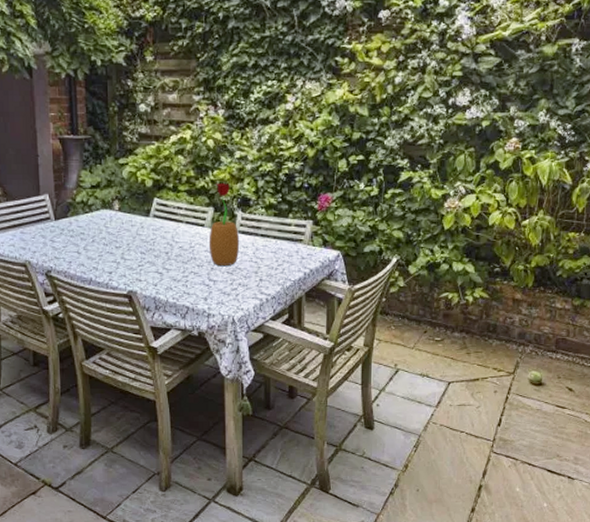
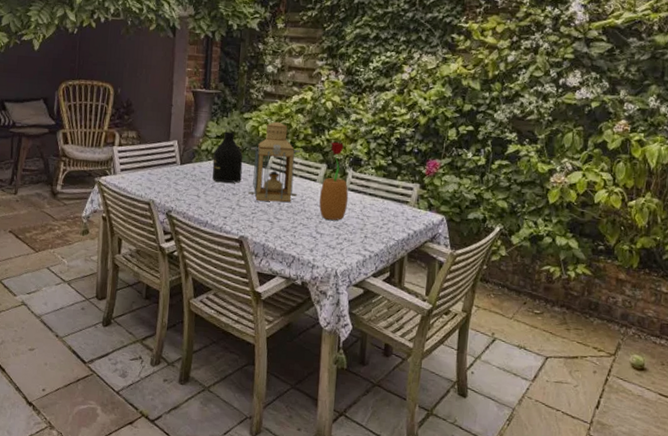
bottle: none [90,180,124,235] -> present [212,131,243,183]
lantern: none [129,165,185,252] -> present [248,121,300,202]

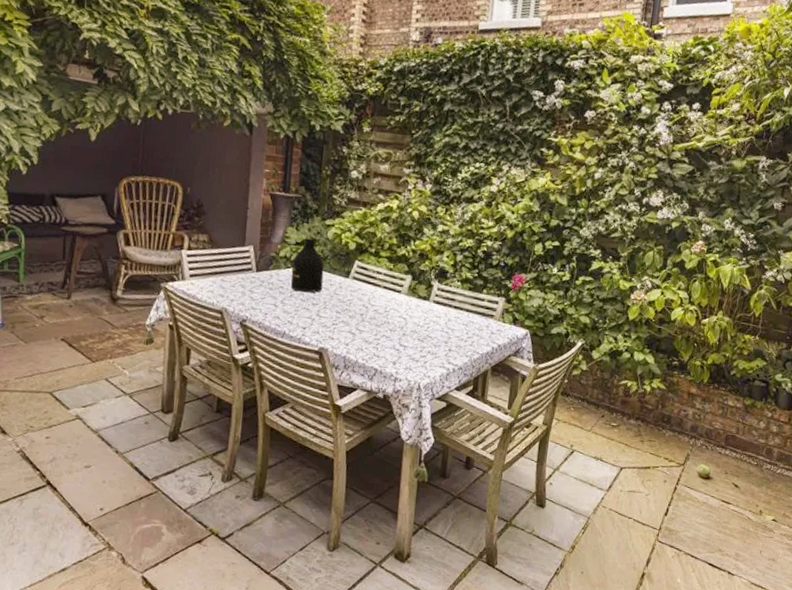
lantern: present [248,121,300,202] -> none [329,229,385,314]
potted flower: present [319,142,349,220] -> none [403,253,434,333]

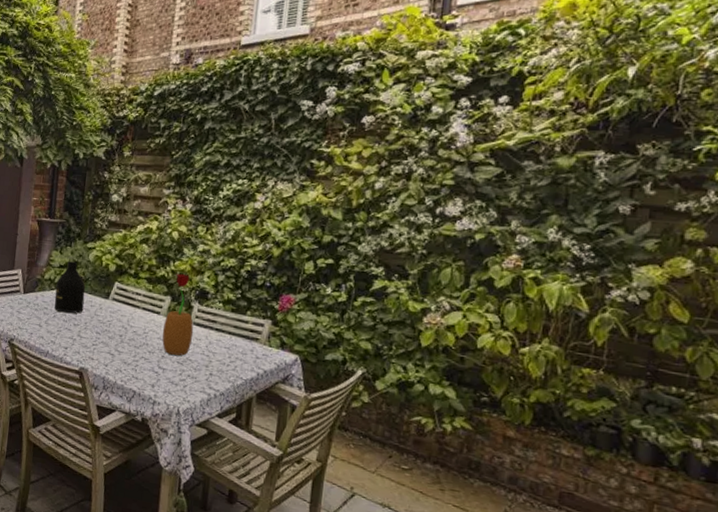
potted flower: none [403,253,434,333] -> present [162,274,194,356]

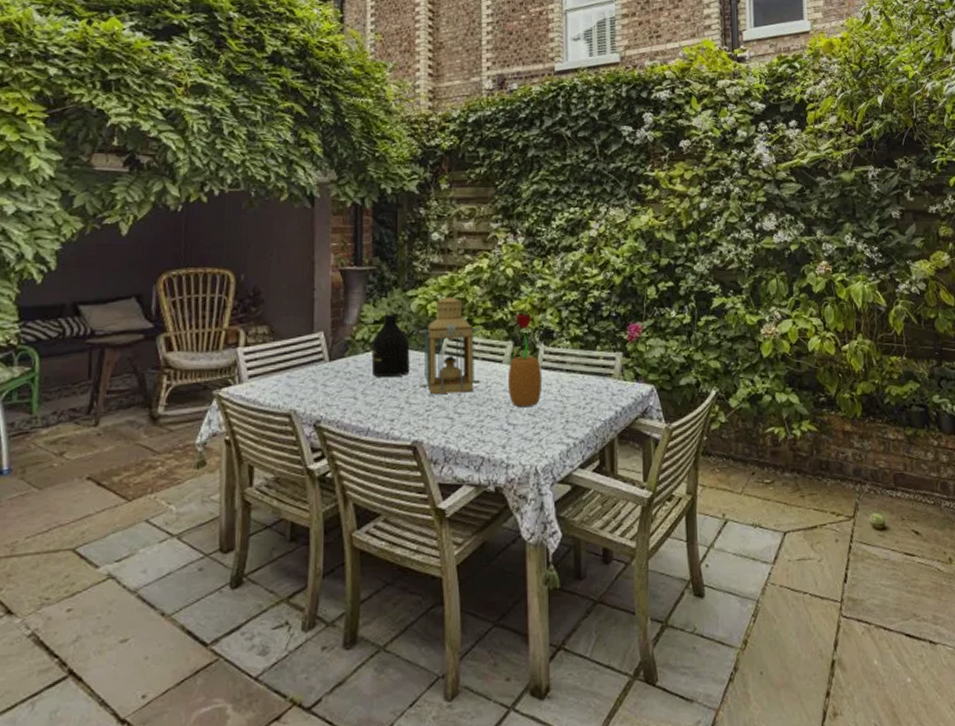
lantern: none [90,251,144,335] -> present [418,296,480,394]

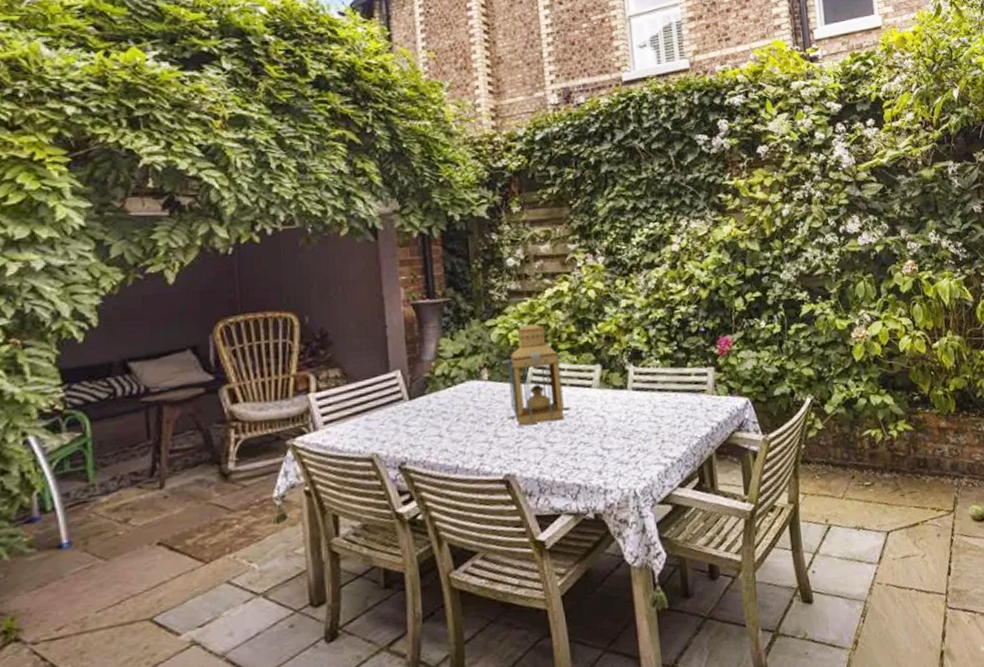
bottle: present [371,314,410,377] -> none [452,346,496,413]
potted flower: present [507,314,543,407] -> none [598,336,635,431]

